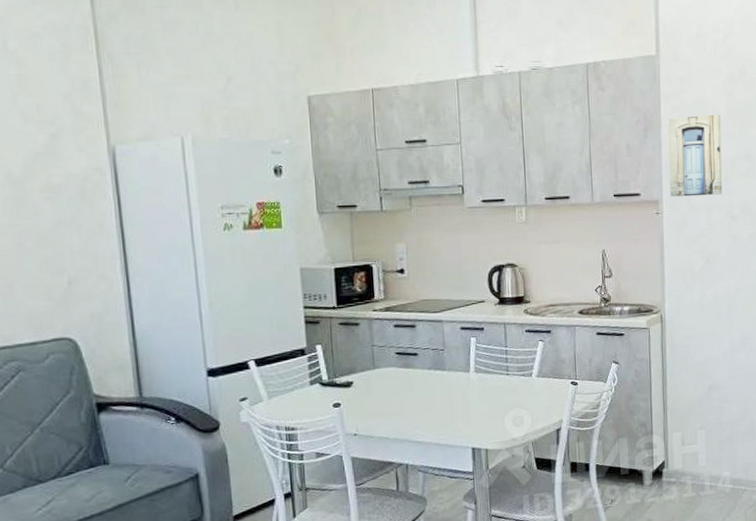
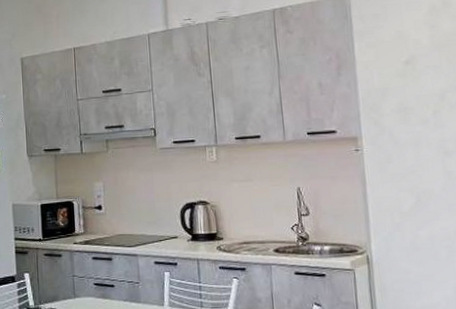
wall art: present [668,114,723,197] -> none [363,47,432,133]

